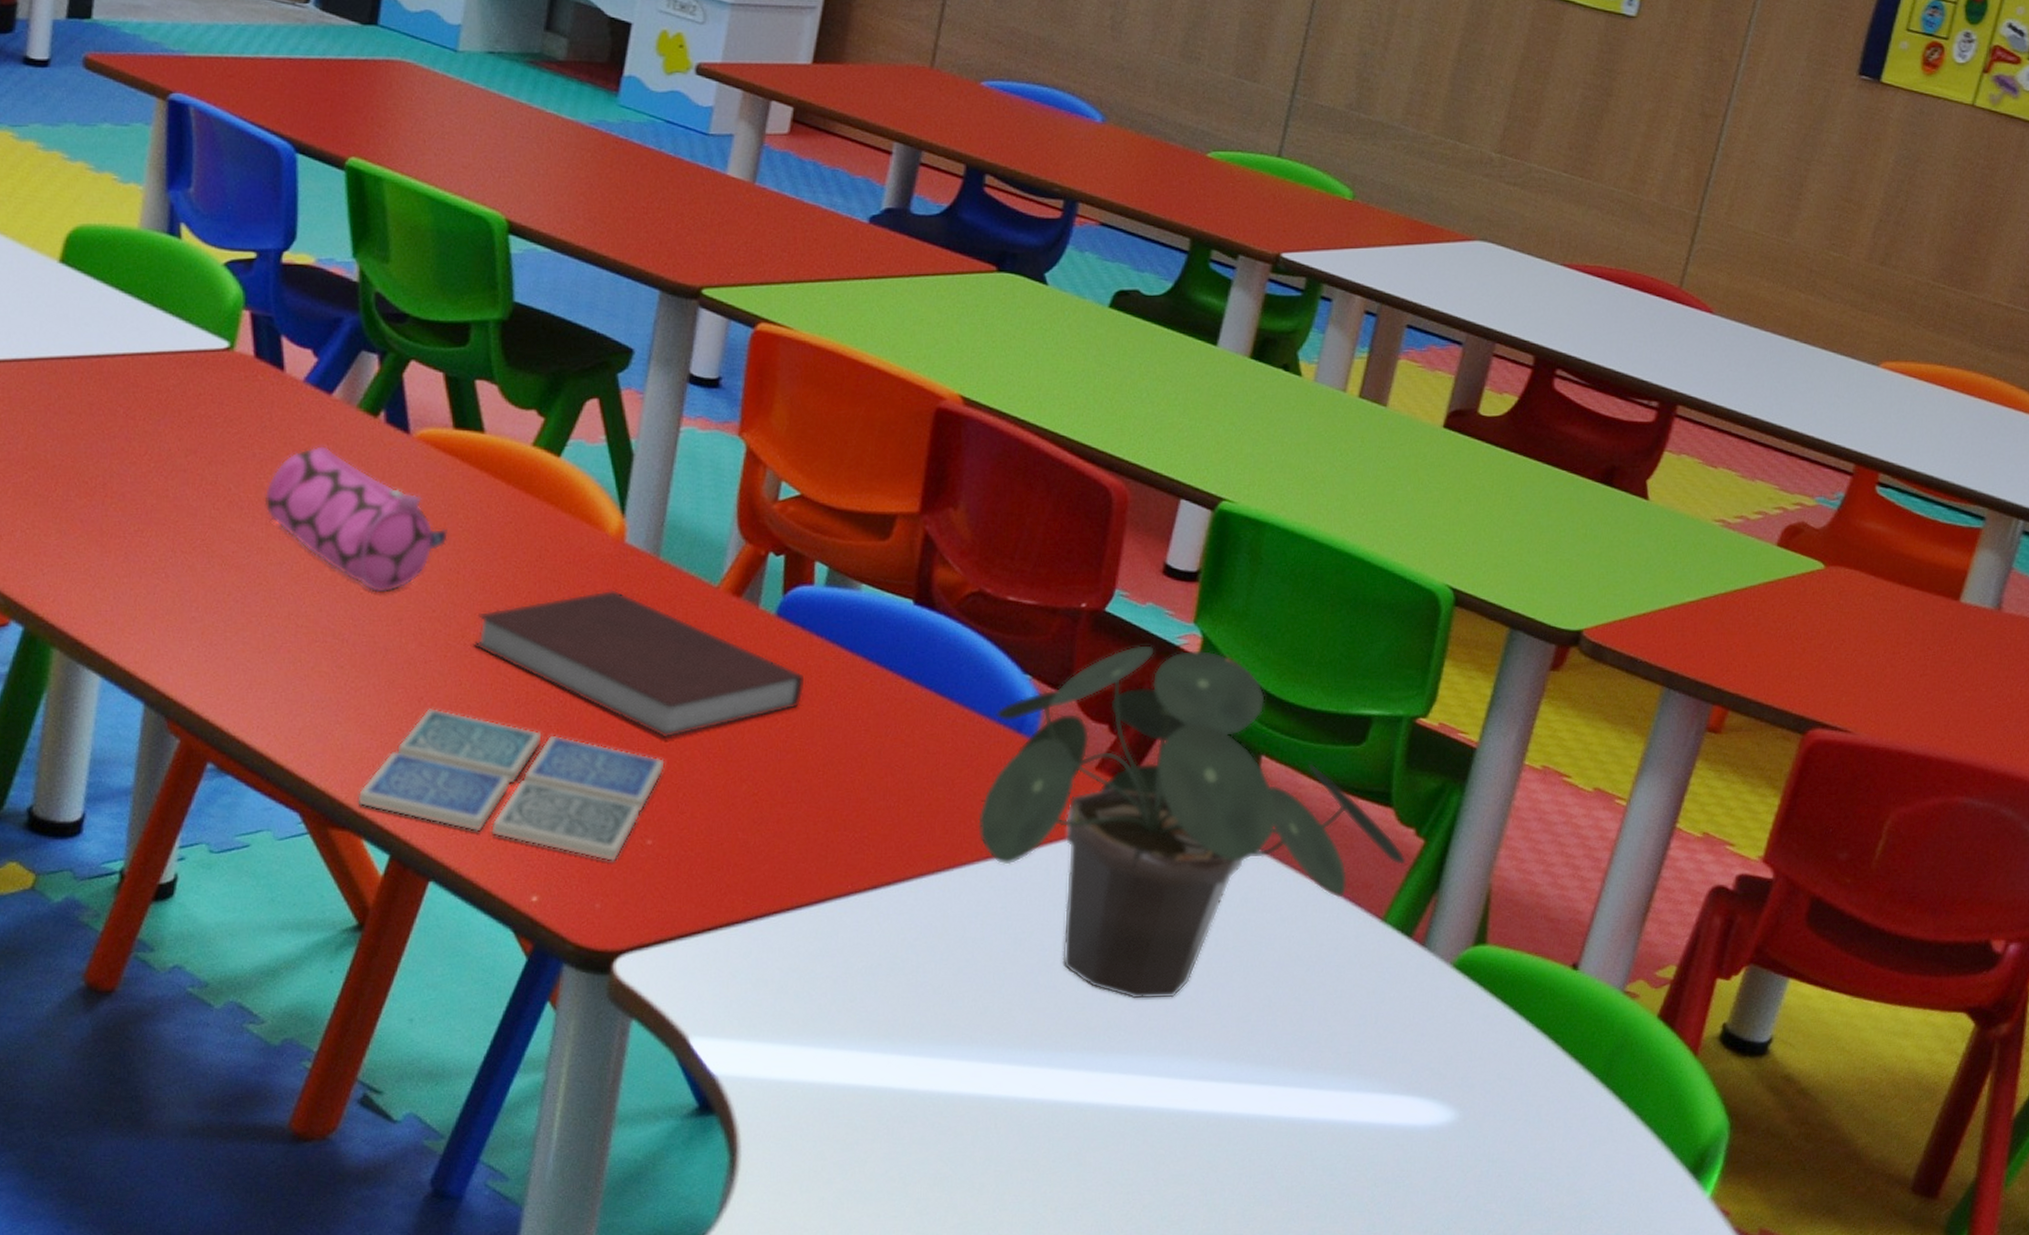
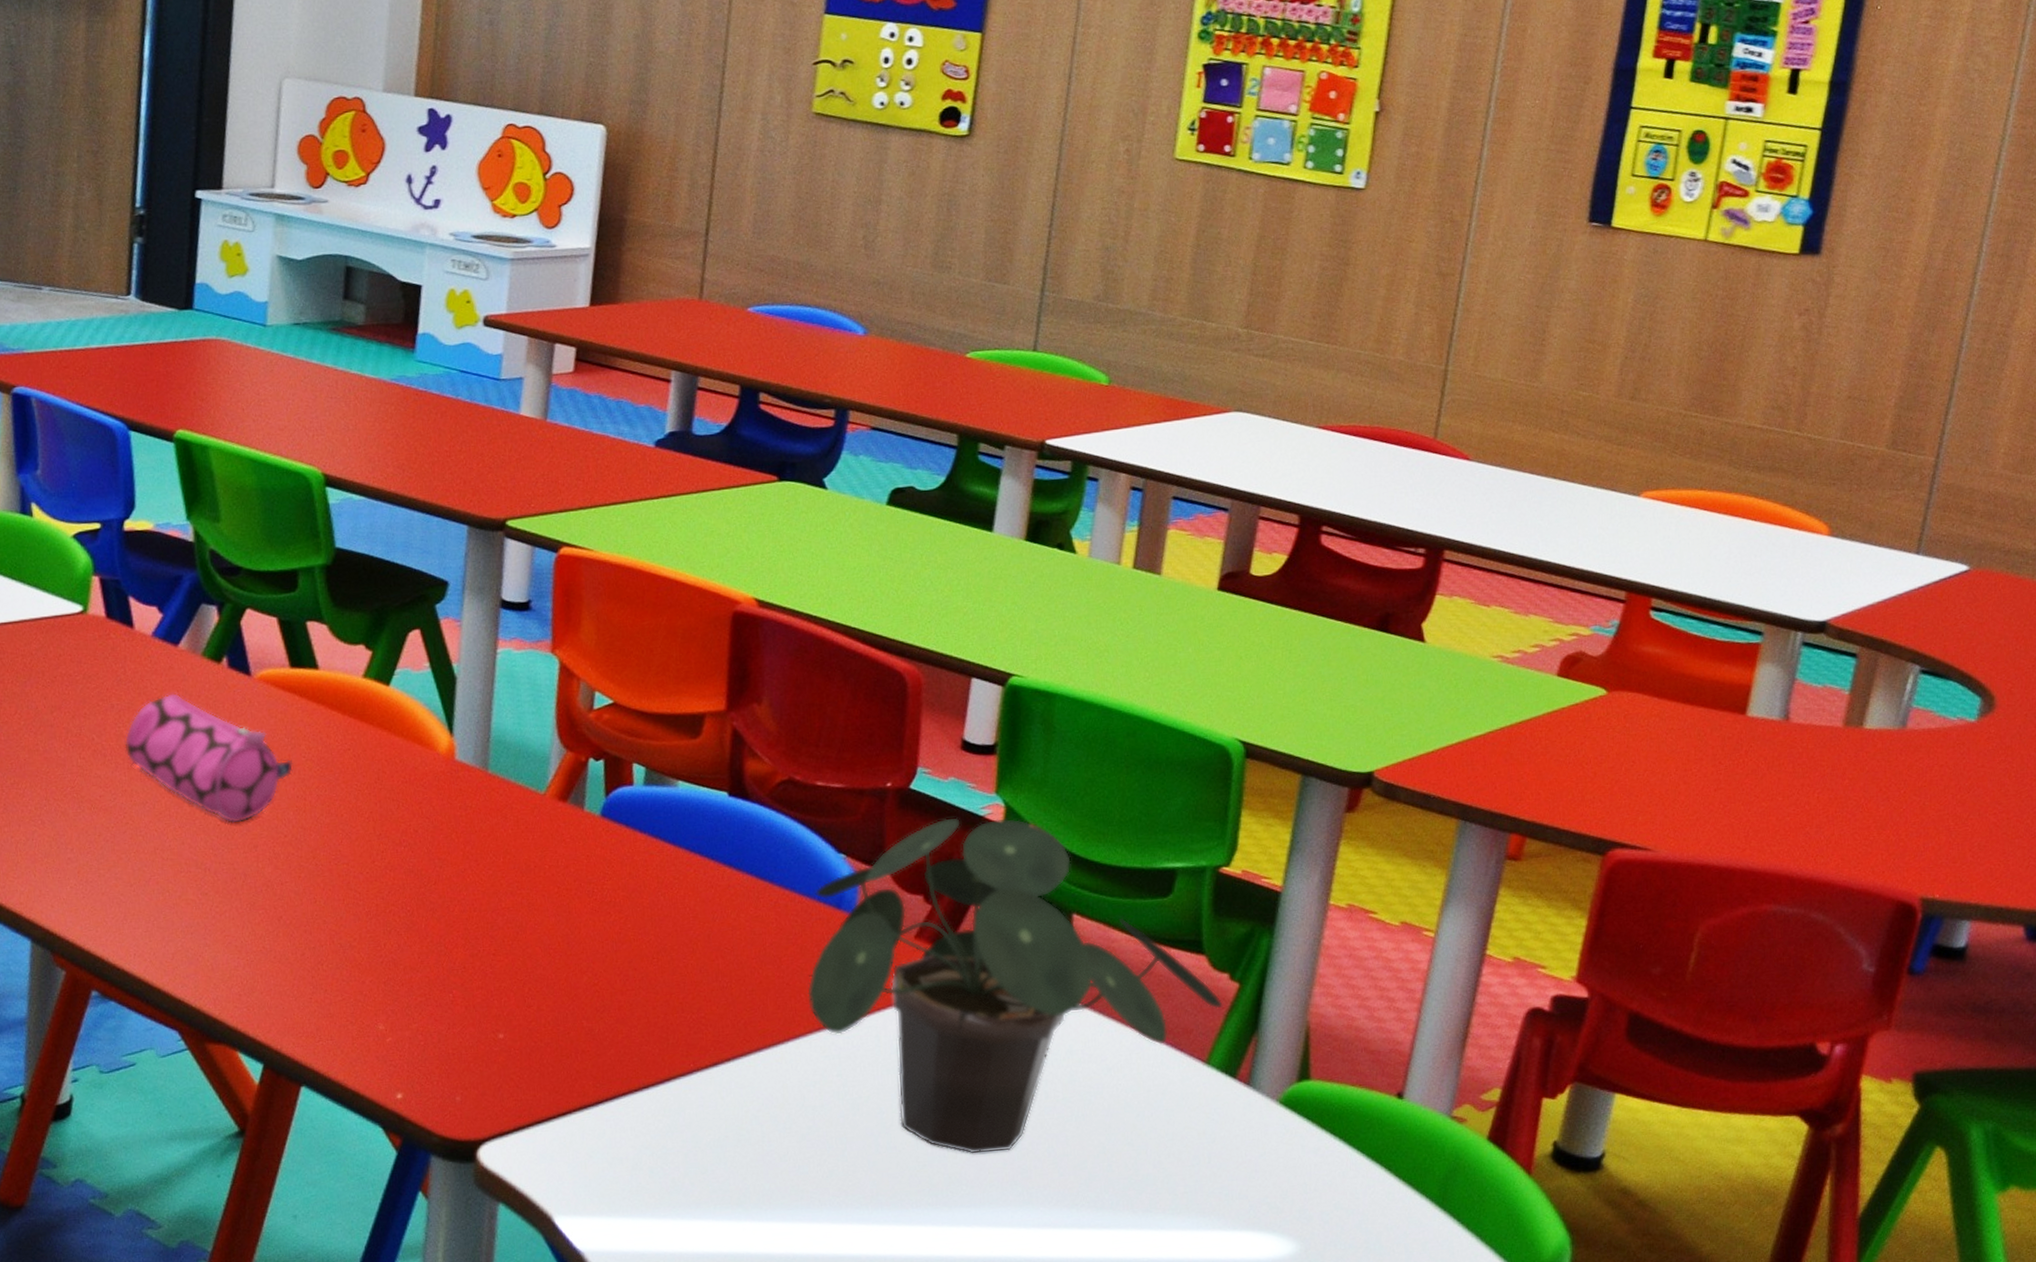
drink coaster: present [356,707,665,862] -> none [229,925,510,1057]
notebook: present [473,589,805,739] -> none [324,803,634,939]

